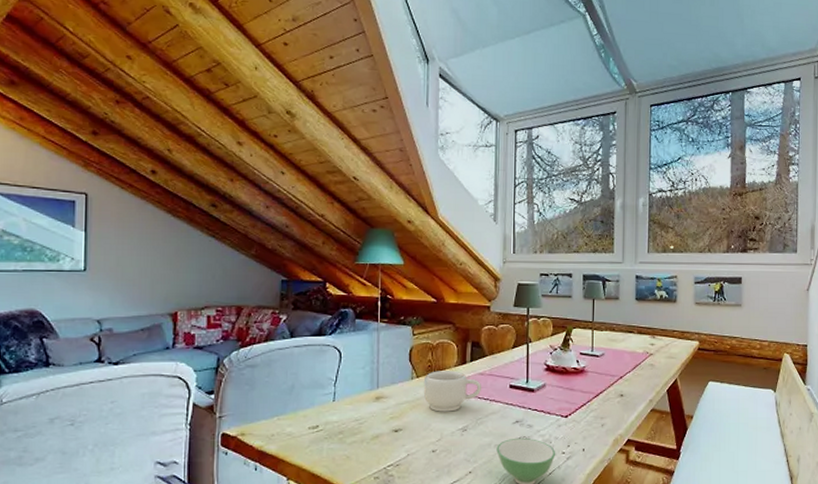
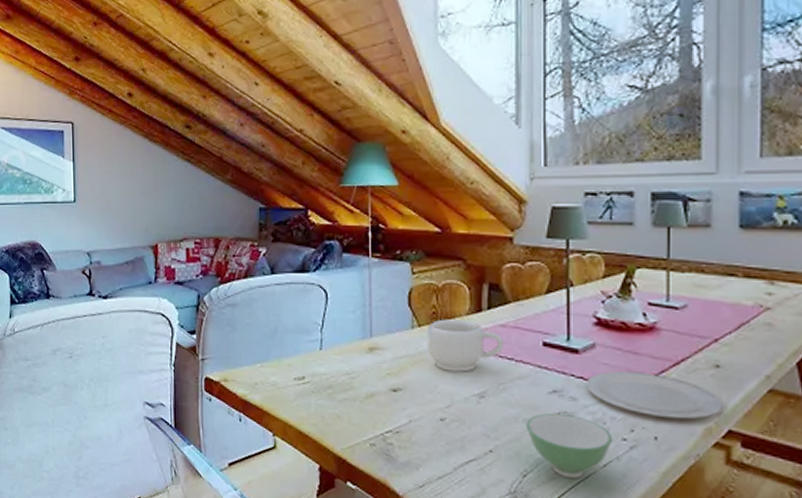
plate: none [538,403,625,435] -> present [586,371,723,420]

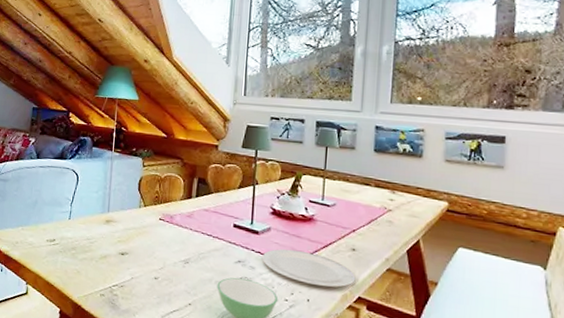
cup: present [427,319,503,372] -> none [149,202,205,243]

